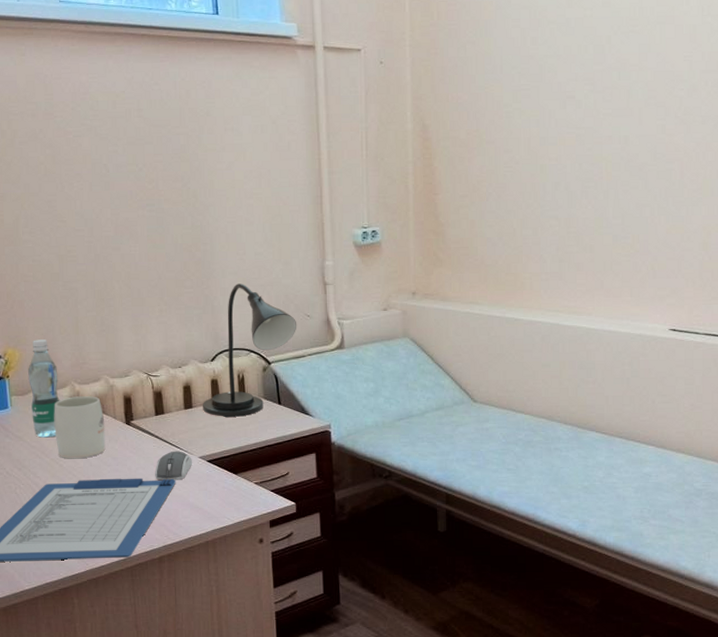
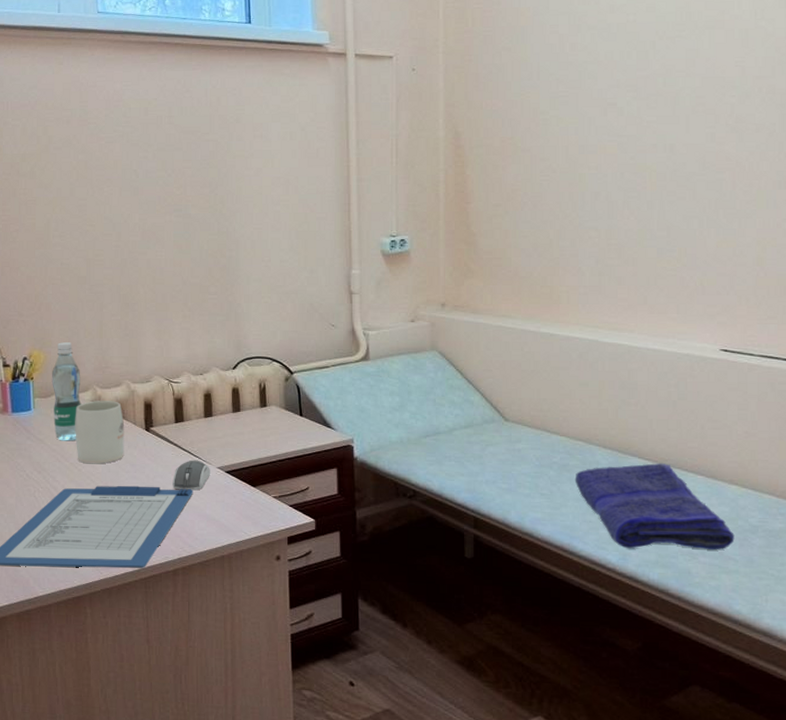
desk lamp: present [203,283,297,417] -> none [223,291,321,427]
towel: none [538,436,681,516] -> present [574,463,735,549]

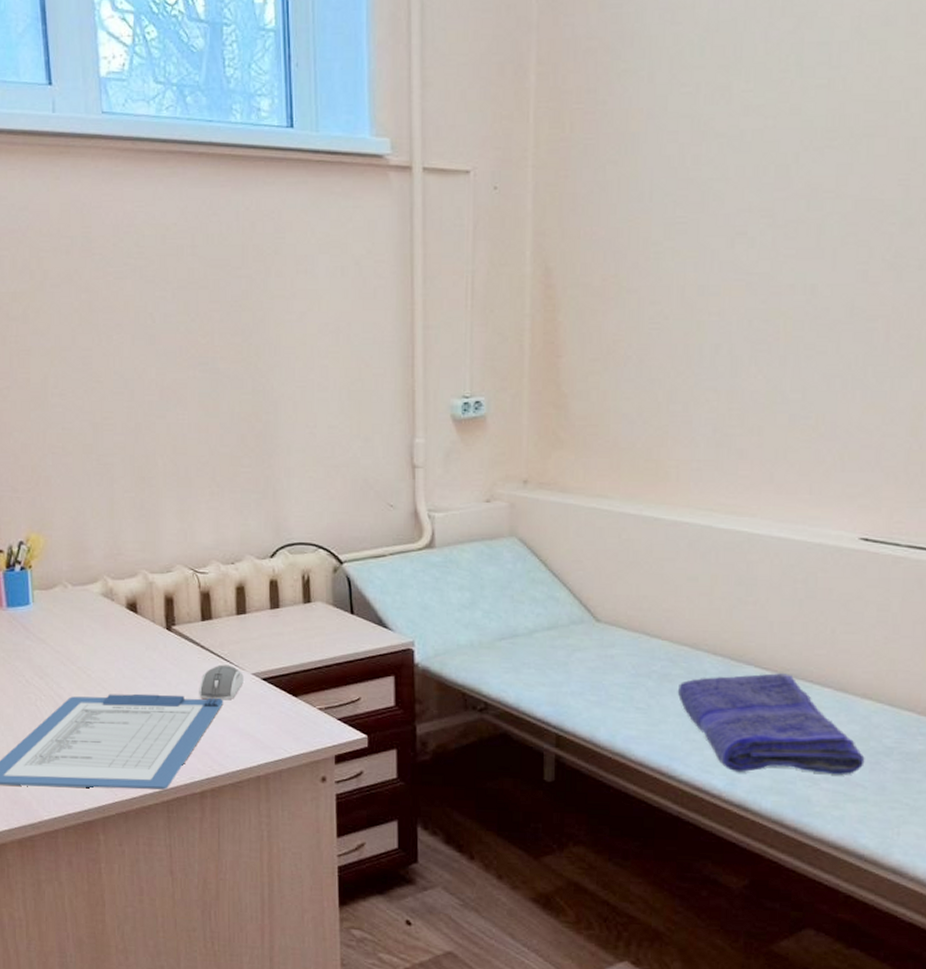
bottle: present [52,342,82,441] -> none [54,524,90,642]
mug: present [75,401,125,464] -> none [82,594,142,669]

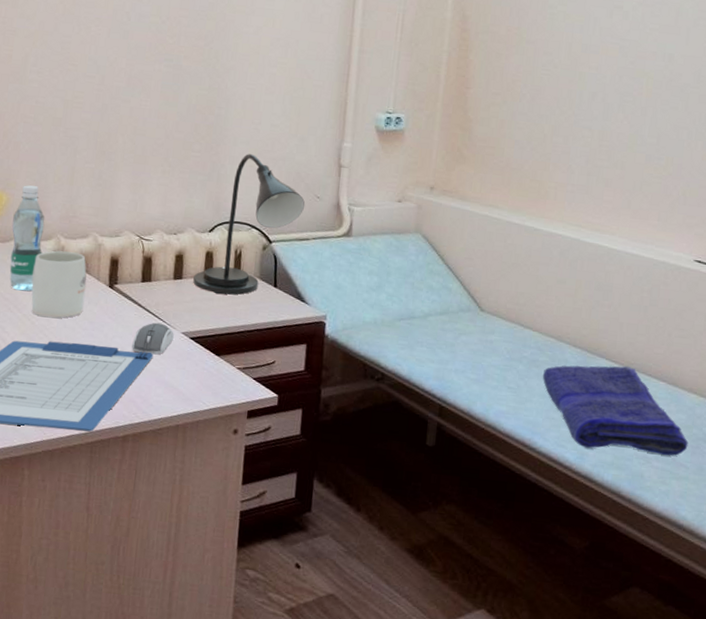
bottle: none [54,524,90,642] -> present [9,185,45,291]
mug: none [82,594,142,669] -> present [31,251,87,319]
desk lamp: none [259,463,377,627] -> present [193,154,305,295]

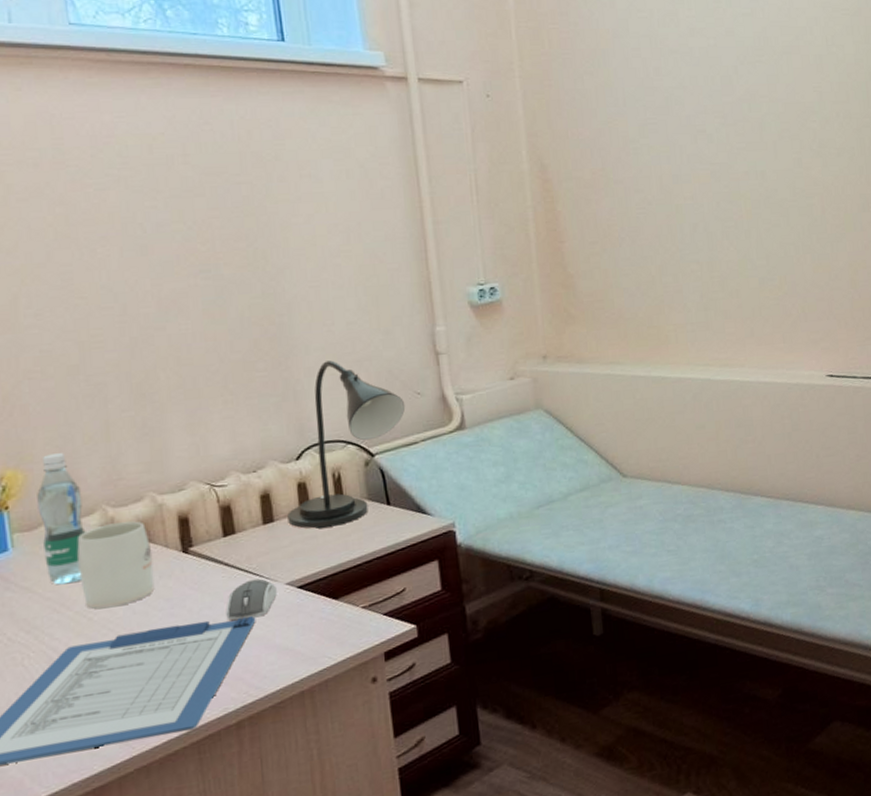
towel: present [542,365,688,456] -> none [700,498,857,593]

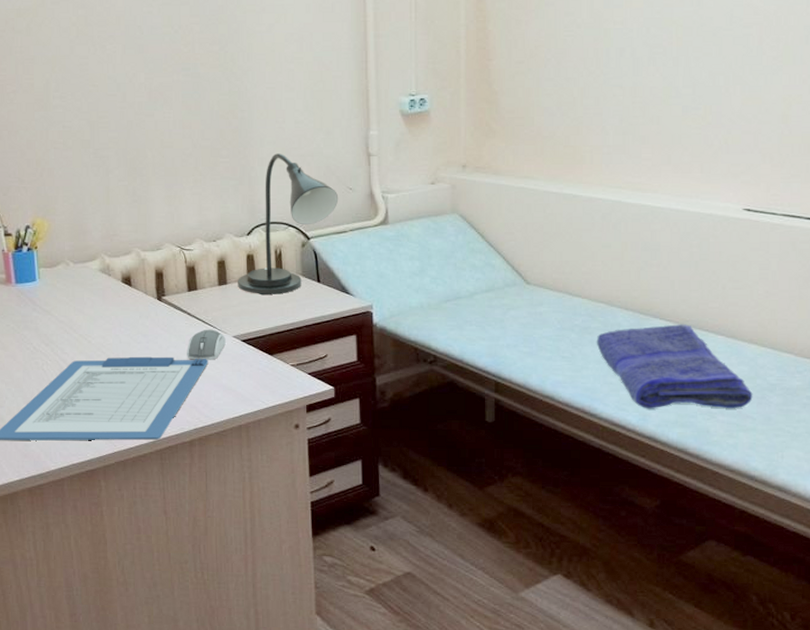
bottle: present [37,453,86,585] -> none [57,209,89,312]
mug: present [77,521,155,609] -> none [83,270,136,335]
towel: none [700,498,857,593] -> present [596,324,753,409]

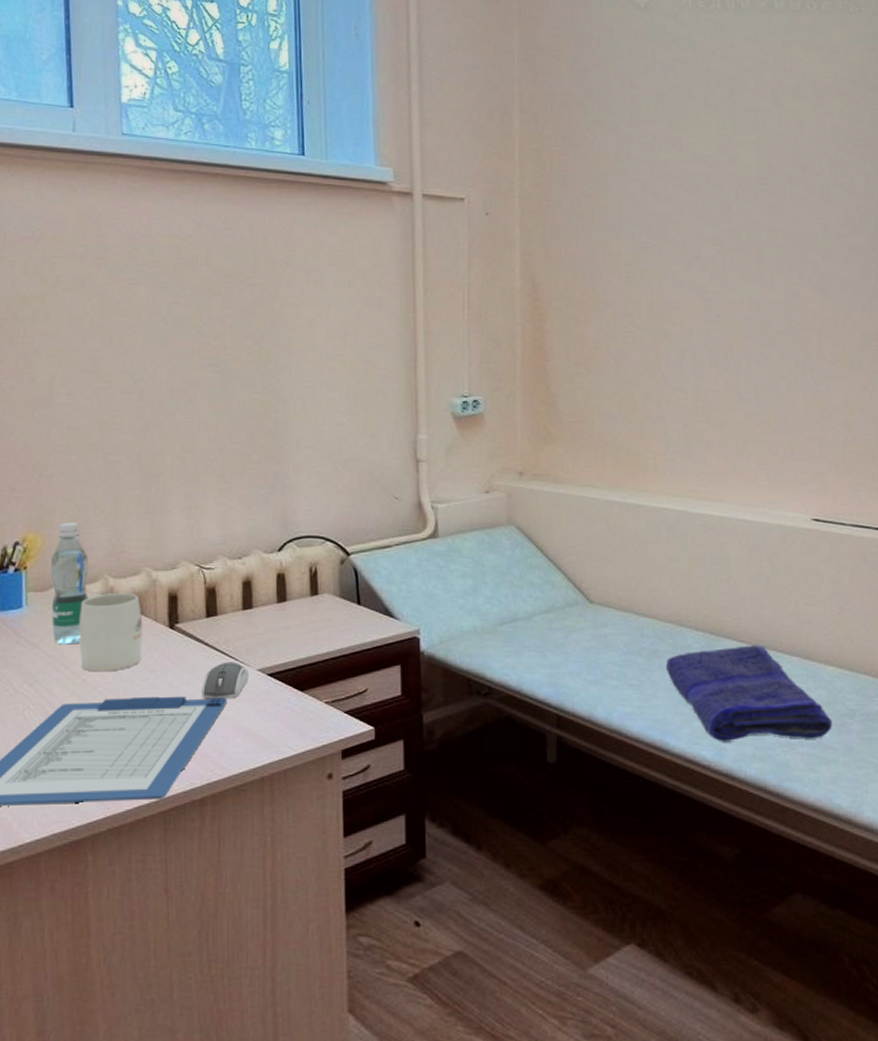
bottle: none [57,209,89,312] -> present [51,523,89,645]
mug: none [83,270,136,335] -> present [79,593,143,672]
desk lamp: present [238,153,339,294] -> none [265,459,383,620]

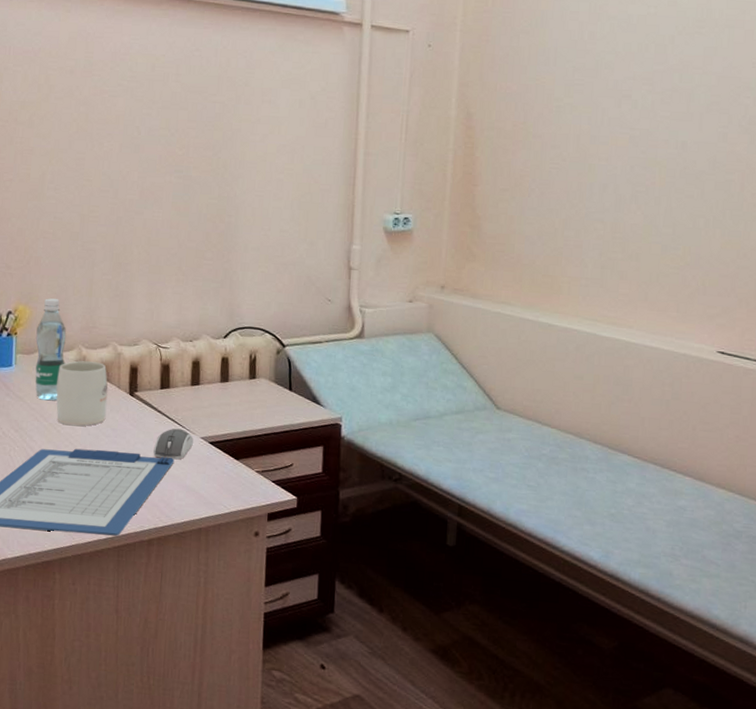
towel: present [665,645,833,742] -> none [562,461,718,553]

